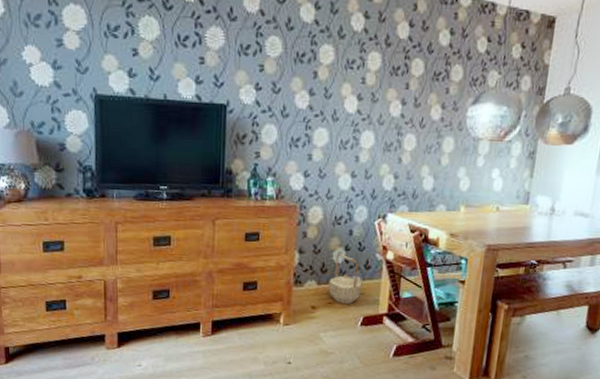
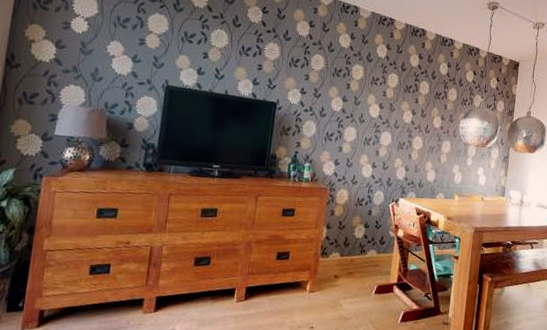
basket: present [328,253,362,304] -> none [349,229,378,274]

